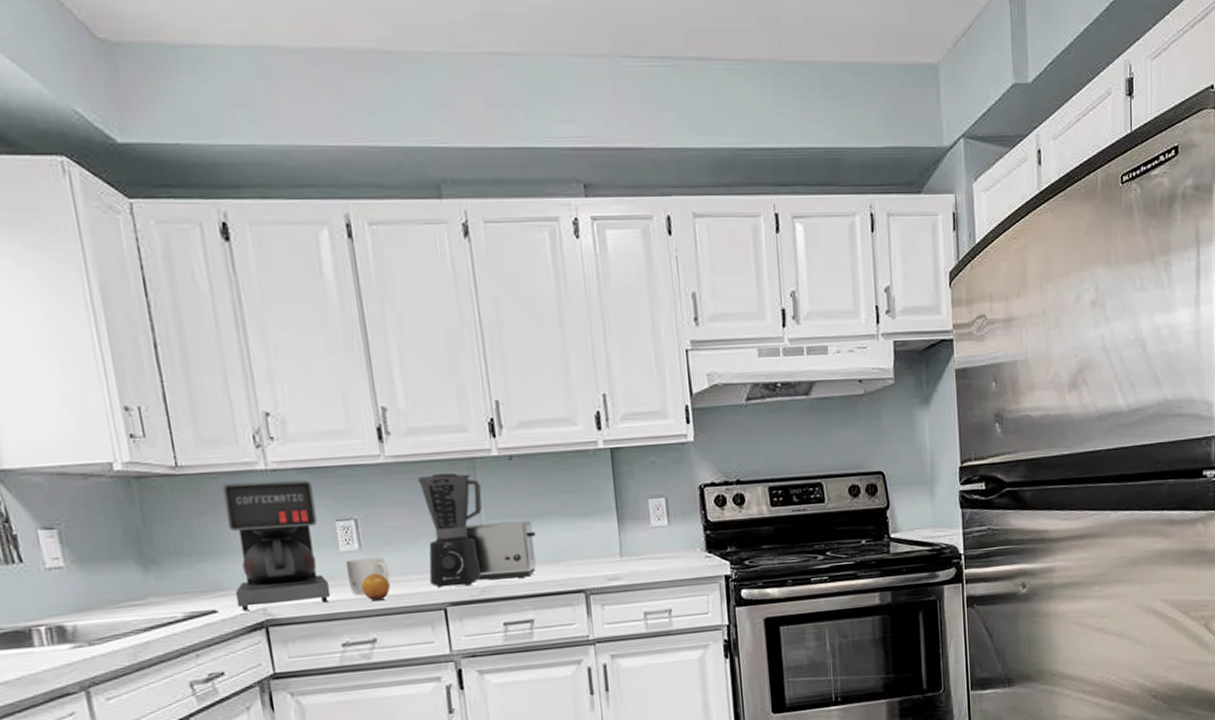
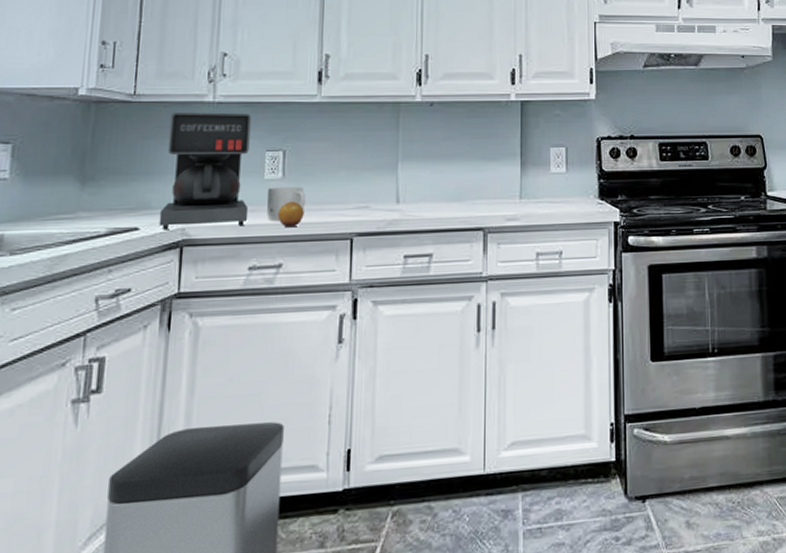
blender: present [417,473,482,589] -> none [342,115,402,220]
toaster: present [465,521,536,581] -> none [382,161,445,214]

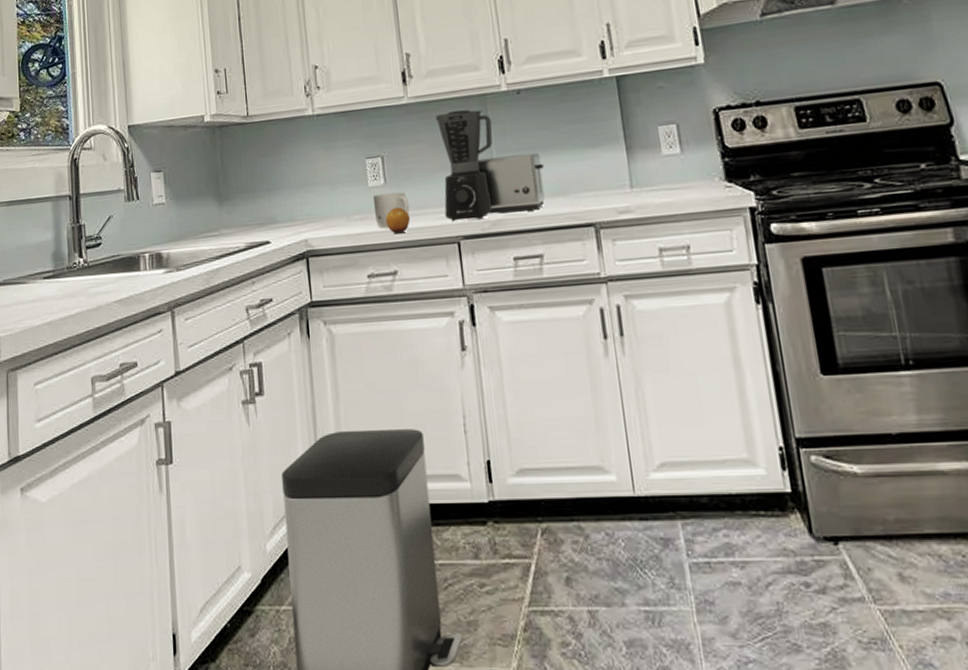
coffee maker: present [158,112,251,231] -> none [279,122,360,243]
blender: none [342,115,402,220] -> present [435,110,493,223]
toaster: none [382,161,445,214] -> present [477,153,545,215]

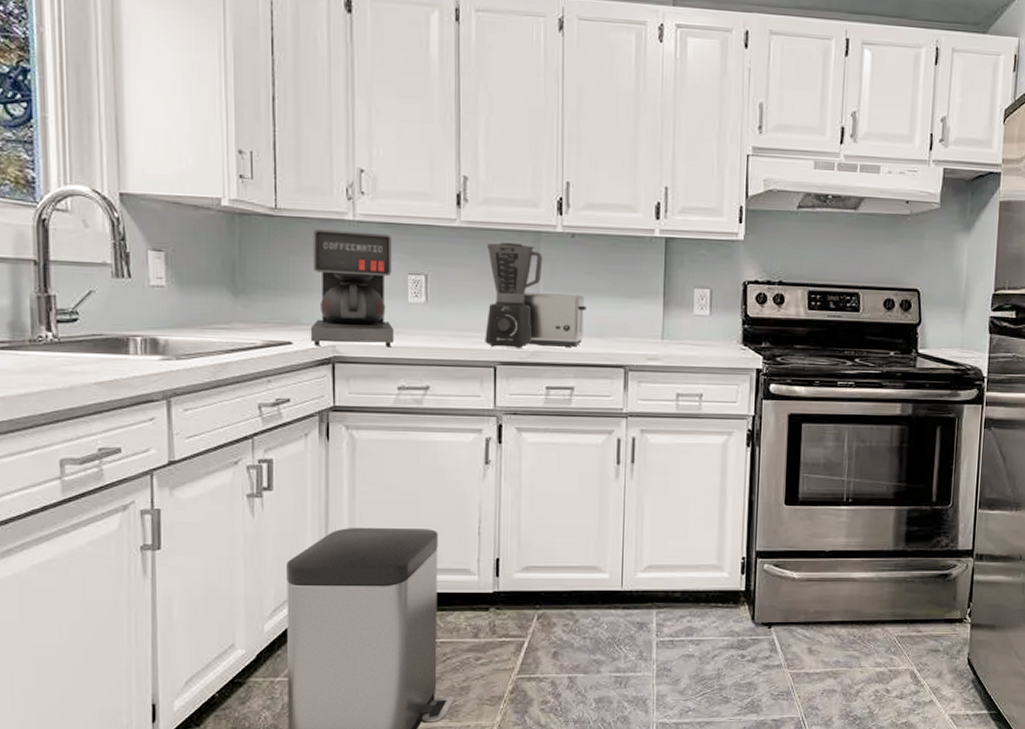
coffee maker: none [279,122,360,243] -> present [310,229,395,348]
mug: present [372,192,410,230] -> none [411,311,450,346]
fruit: present [385,207,410,234] -> none [423,326,448,352]

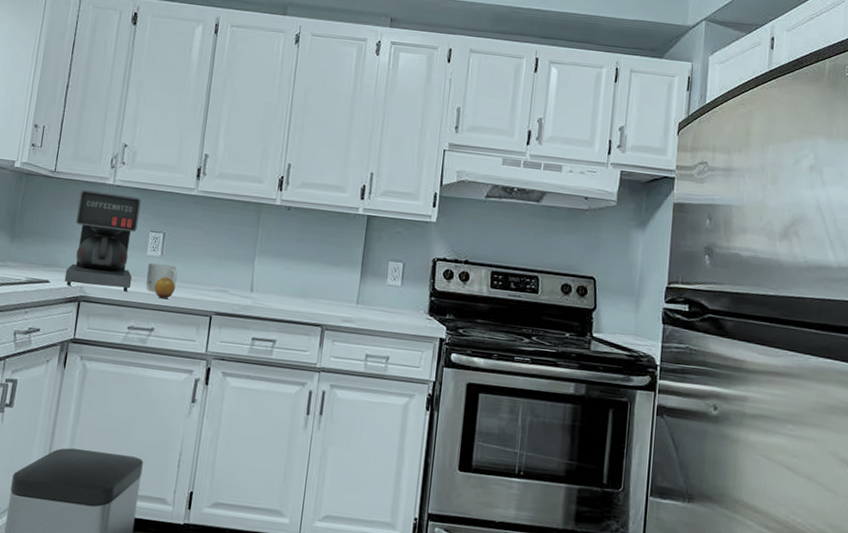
mug: none [411,311,450,346] -> present [145,263,178,293]
fruit: none [423,326,448,352] -> present [154,277,176,299]
blender: present [485,243,543,349] -> none [205,210,262,303]
toaster: present [523,293,587,347] -> none [241,254,294,305]

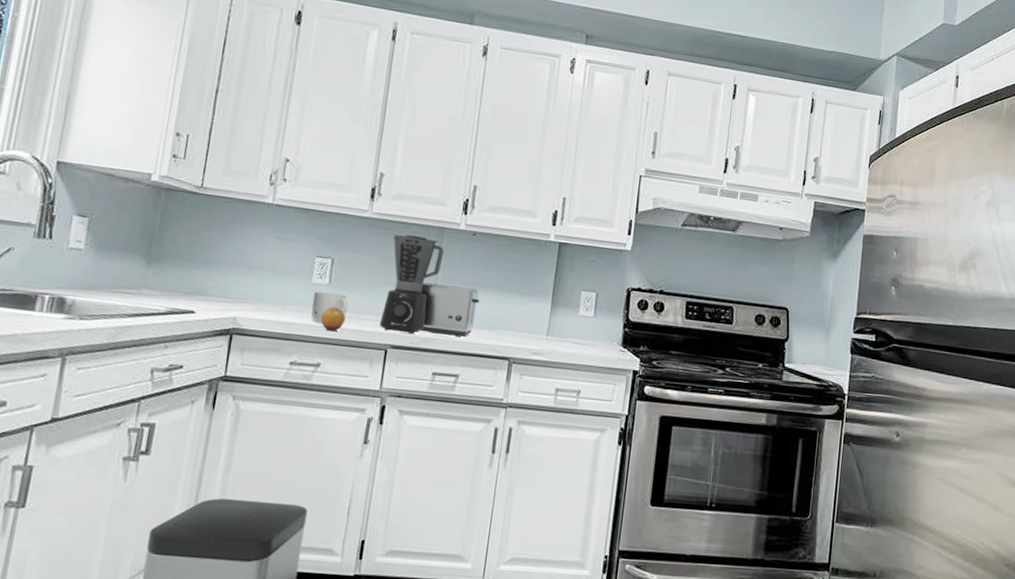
coffee maker: present [64,190,141,292] -> none [212,209,306,324]
blender: none [205,210,262,303] -> present [379,235,444,335]
toaster: none [241,254,294,305] -> present [420,282,480,337]

